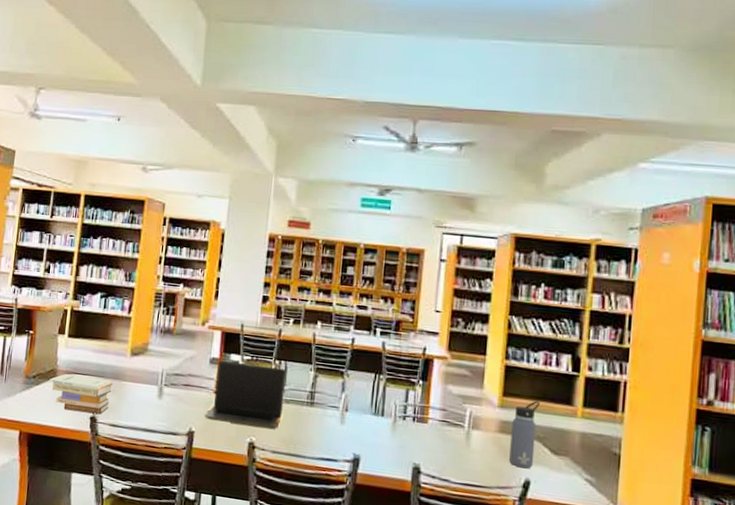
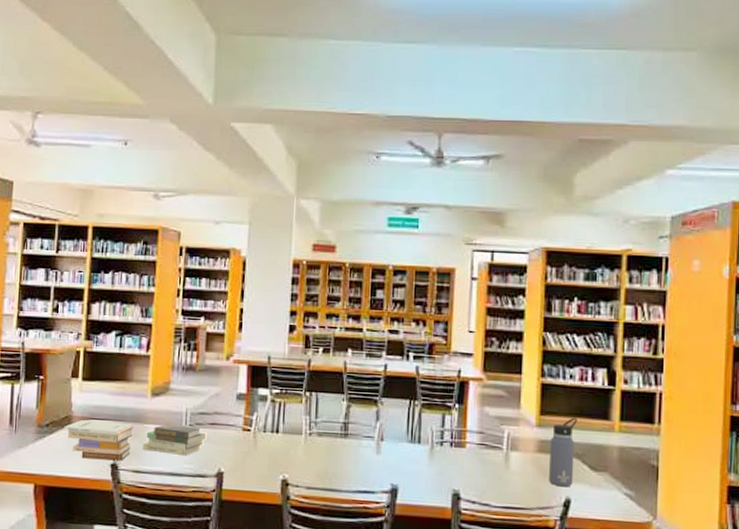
books: none [120,382,179,413] -> present [143,423,206,455]
laptop computer: present [204,360,287,429] -> none [234,395,319,464]

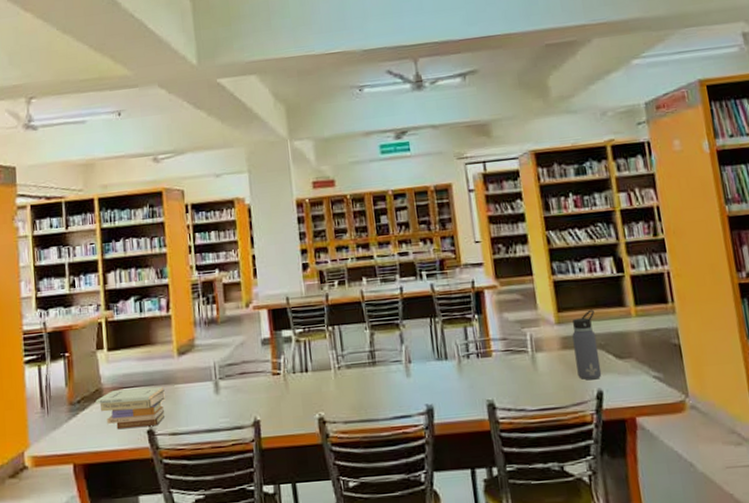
books: present [143,423,206,455] -> none [176,379,237,411]

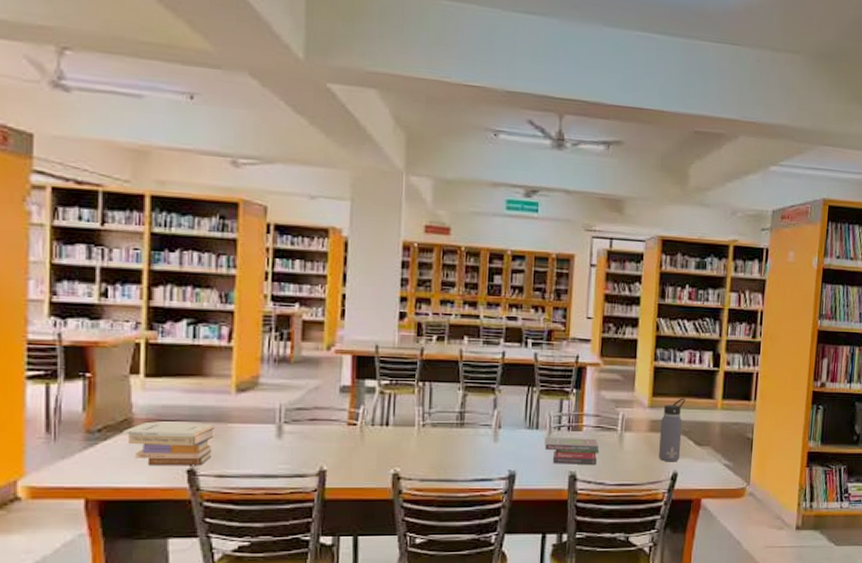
books: none [456,363,514,394] -> present [544,438,599,464]

